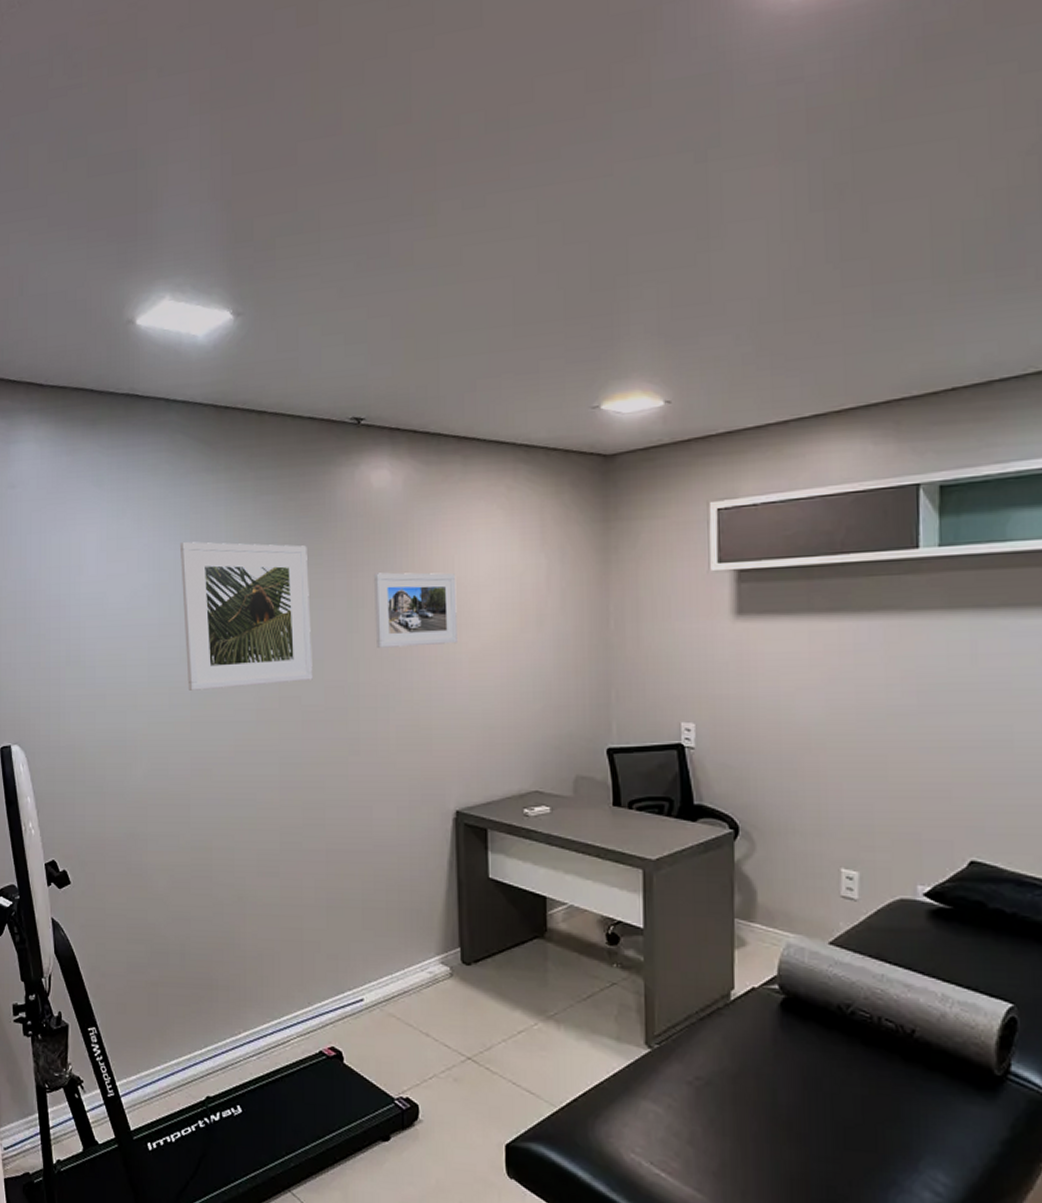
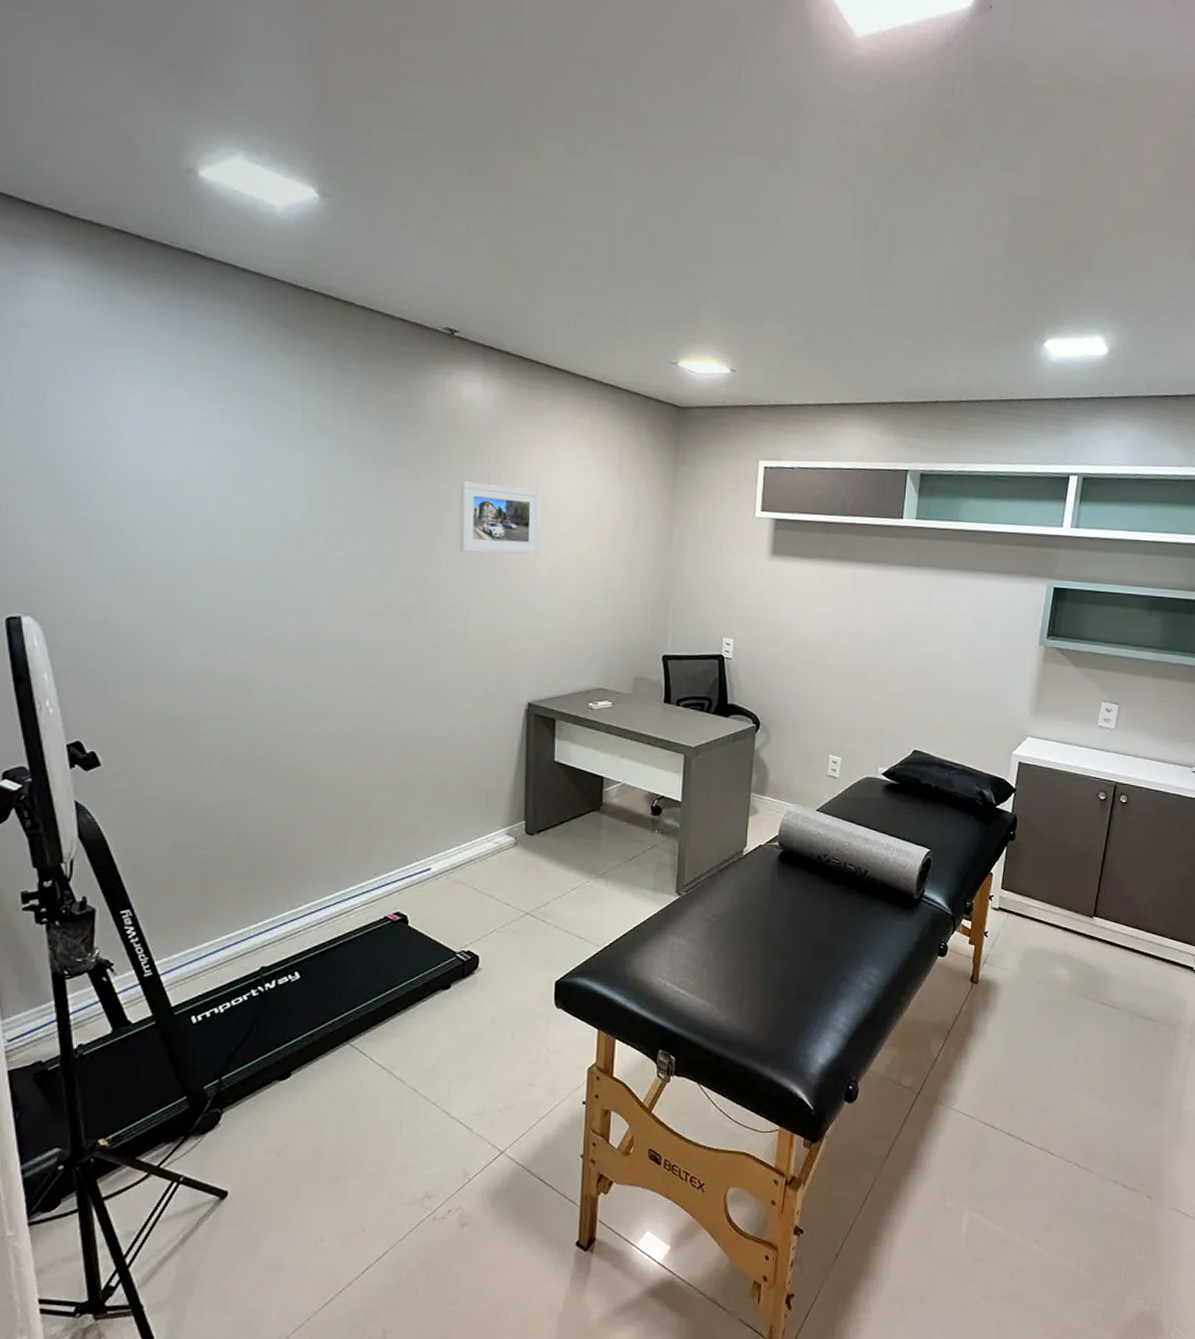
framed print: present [179,541,313,691] -> none [246,421,394,576]

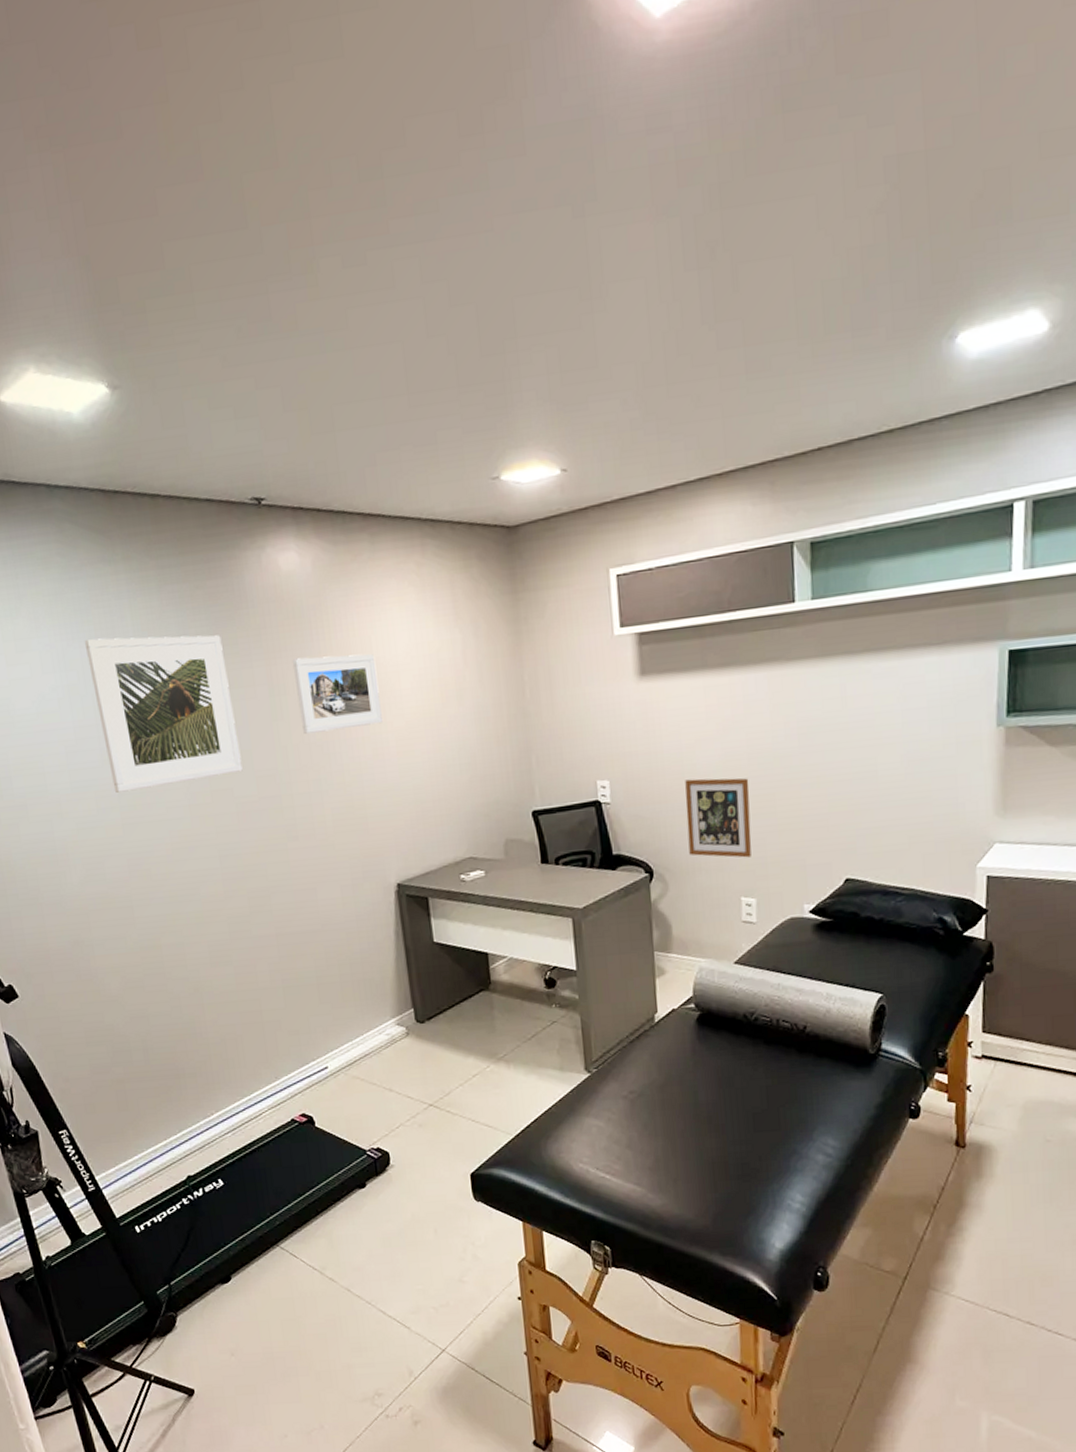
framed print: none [246,421,394,576] -> present [84,635,243,793]
picture frame: none [792,649,849,722] -> present [685,778,752,858]

